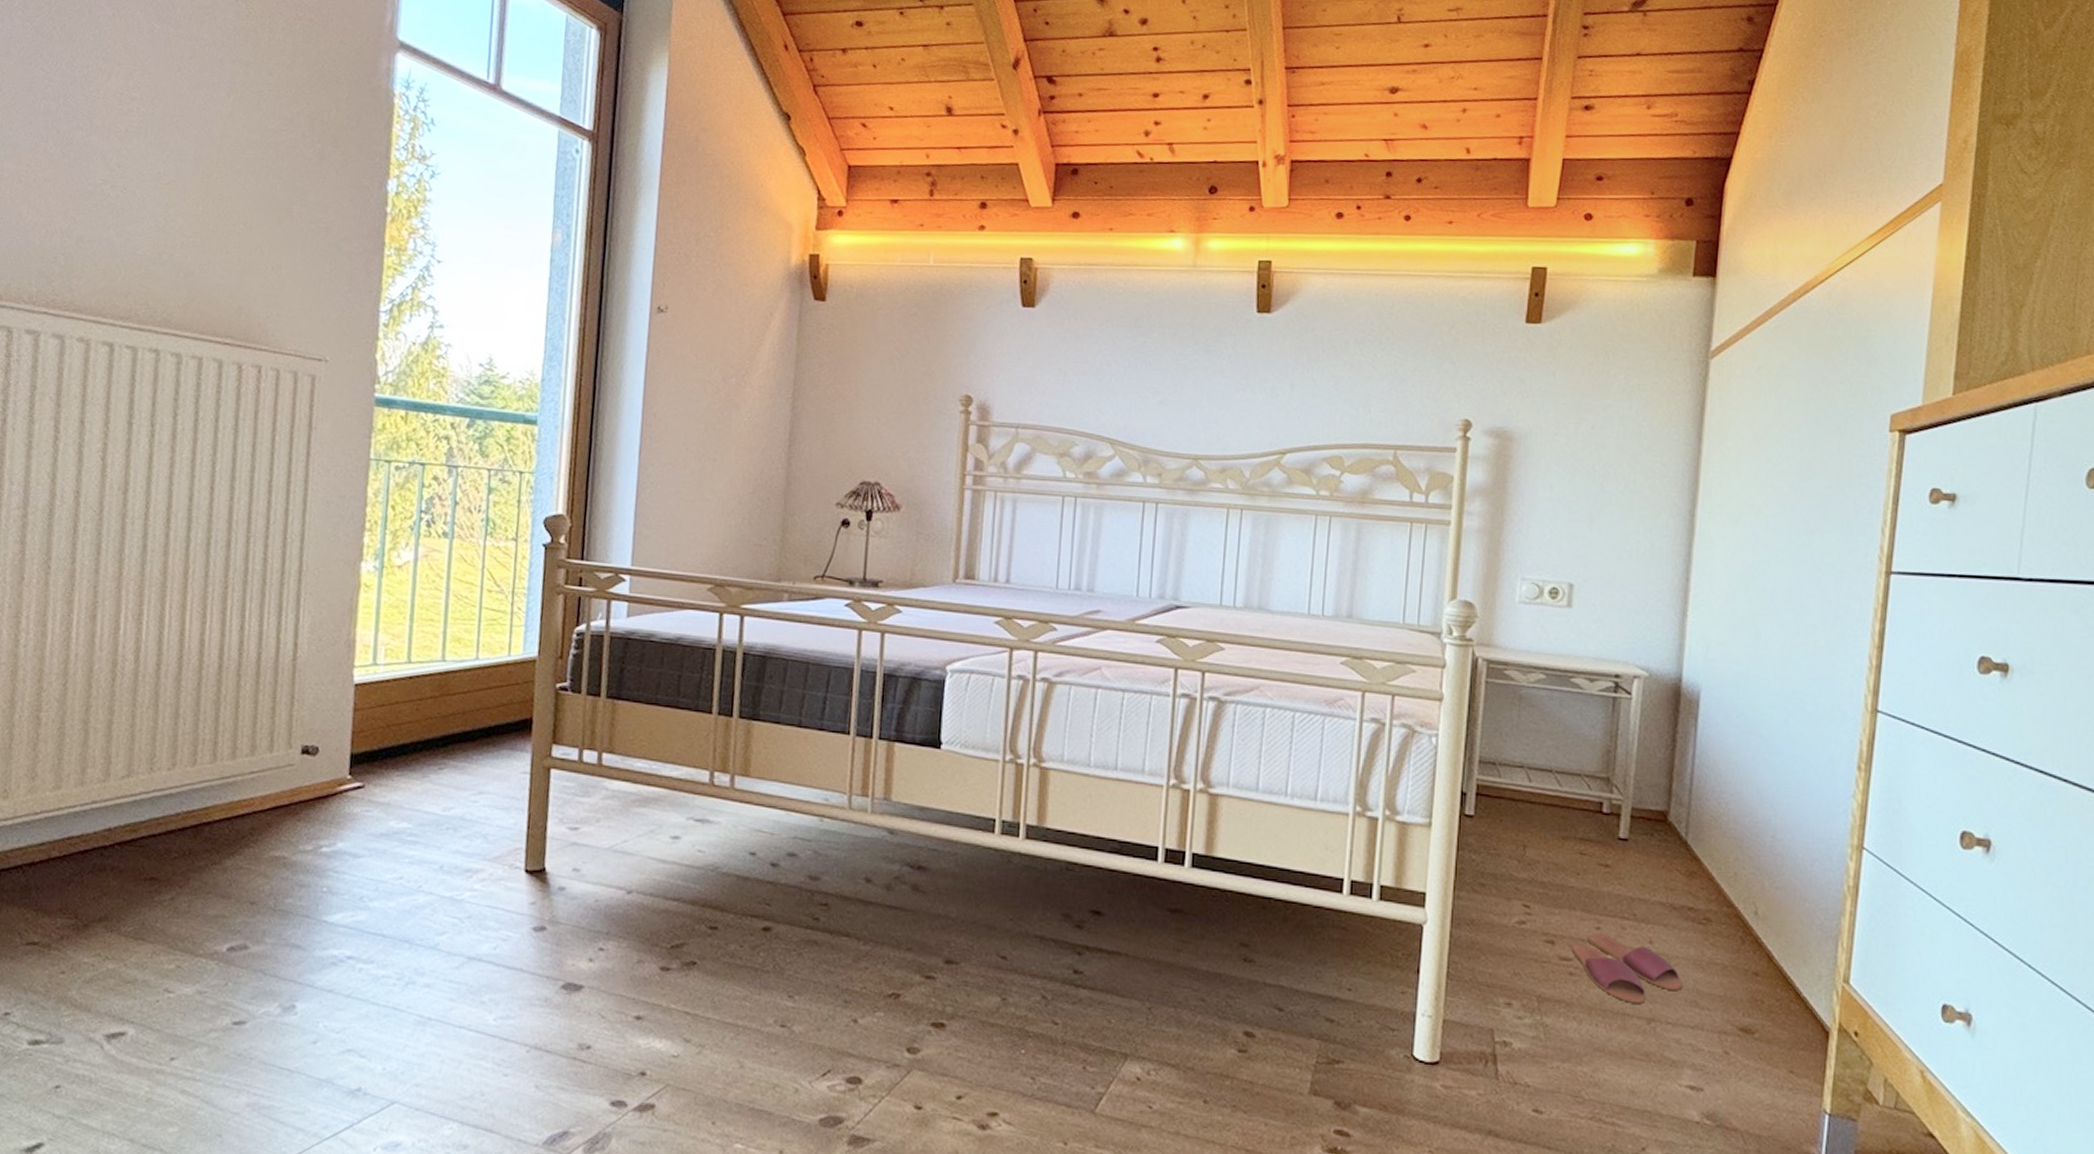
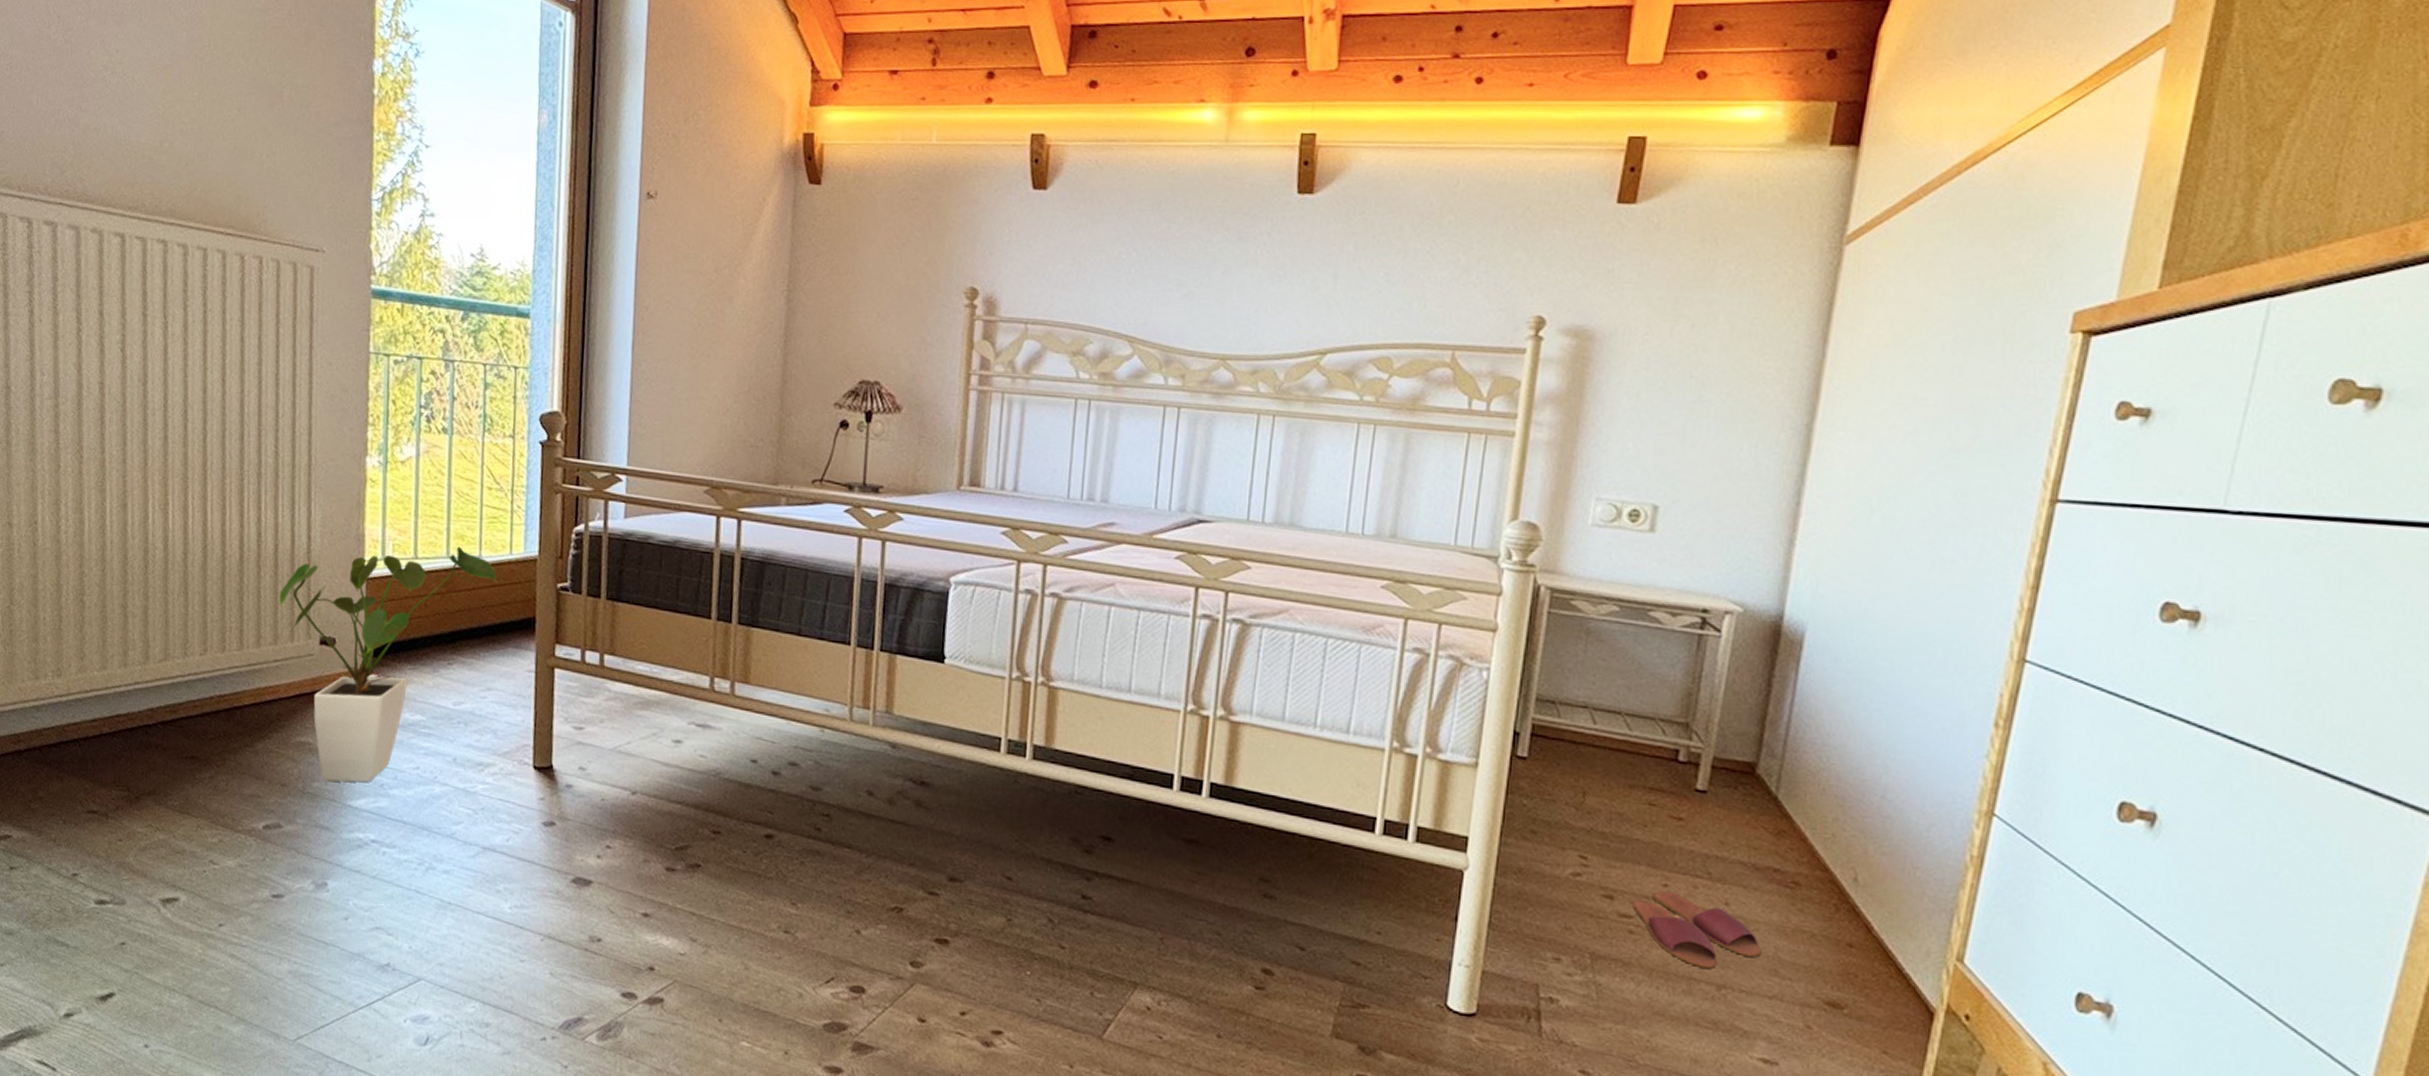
house plant: none [258,649,494,897] -> present [278,546,497,783]

